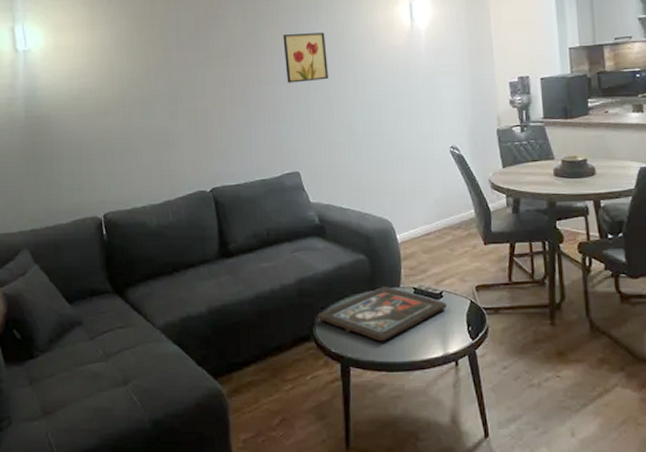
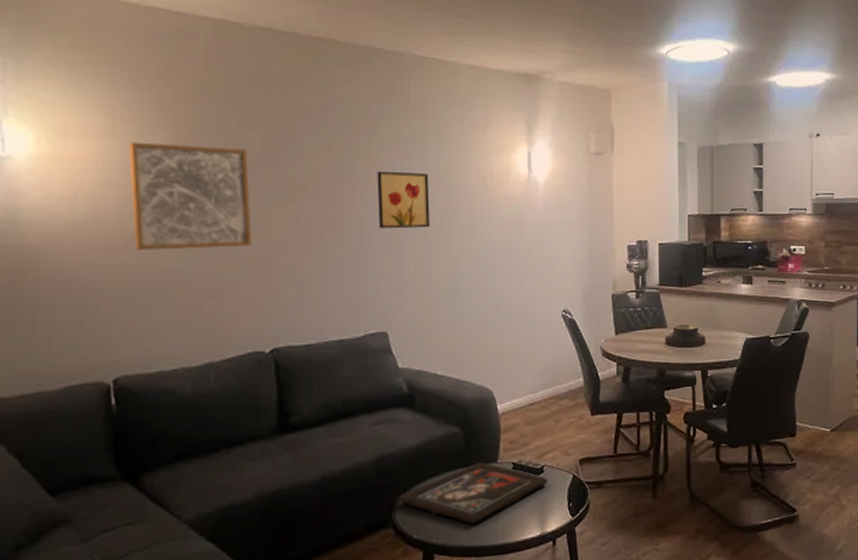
wall art: none [103,27,192,114] -> present [128,141,253,250]

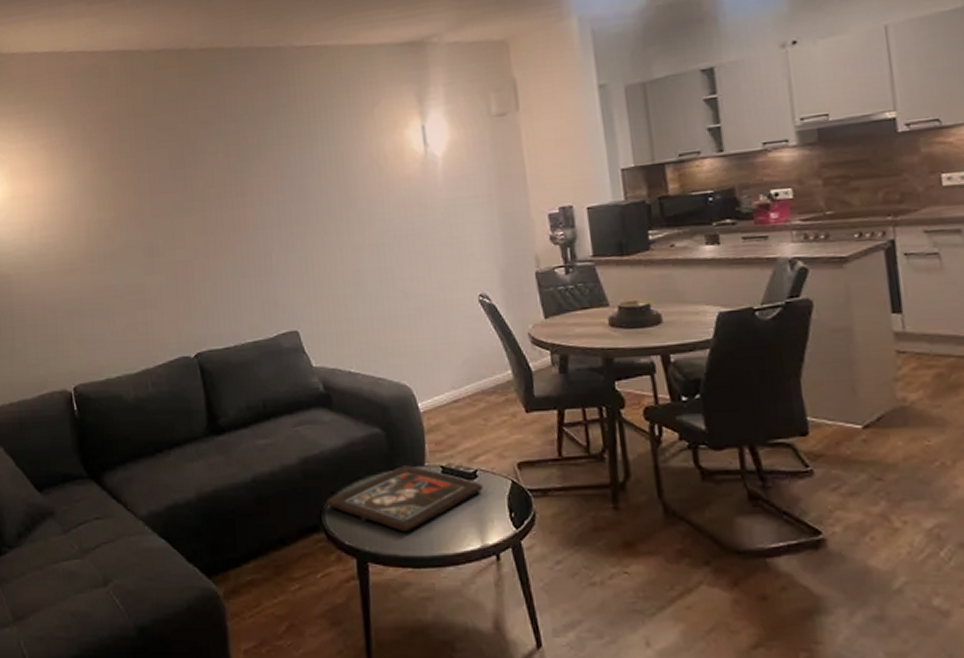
wall art: present [128,141,253,250] -> none [65,166,170,270]
wall art: present [377,170,430,229] -> none [272,165,328,227]

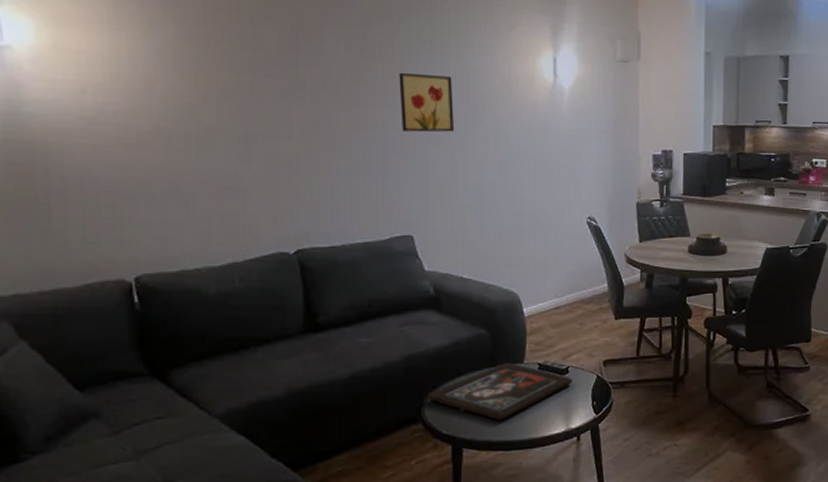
wall art: none [272,165,328,227] -> present [399,72,454,132]

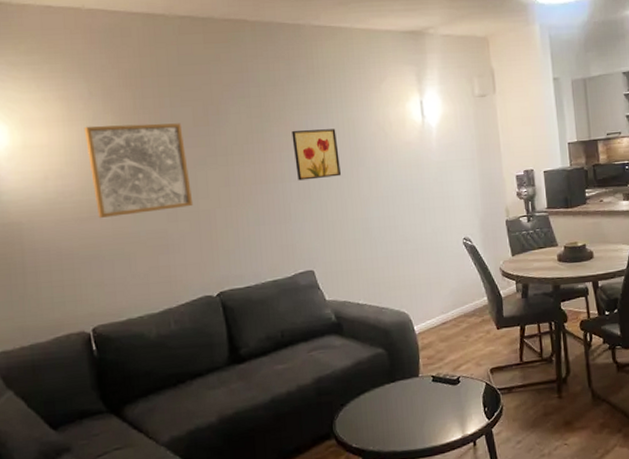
wall art: none [135,34,272,148] -> present [83,123,194,218]
religious icon: present [427,363,574,421] -> none [337,377,465,432]

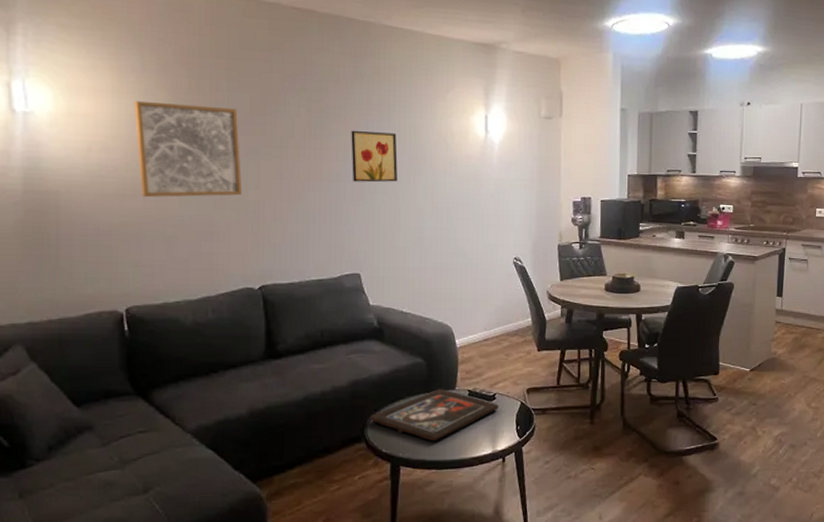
religious icon: none [337,377,465,432] -> present [370,389,500,442]

